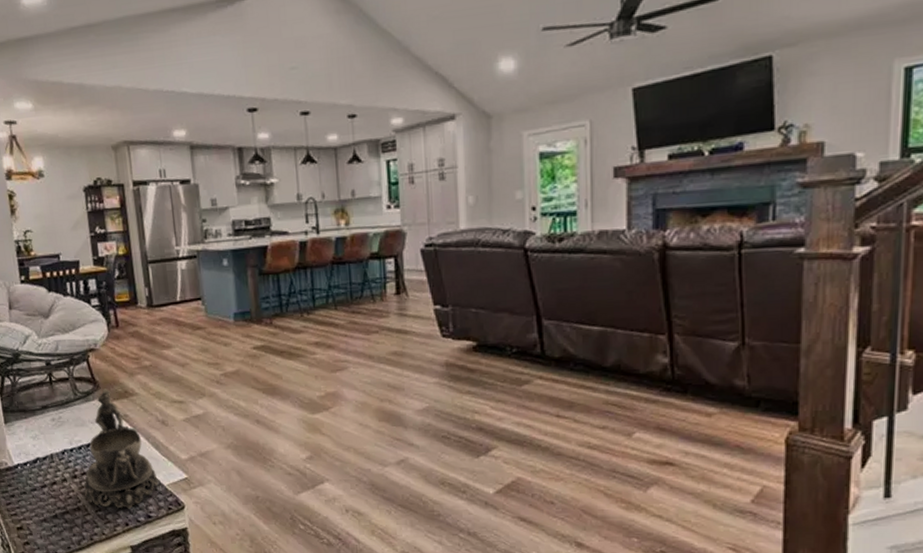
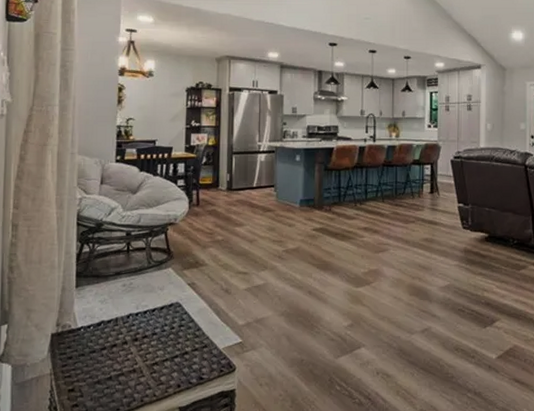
decorative bowl: present [84,388,158,509] -> none [143,259,214,371]

